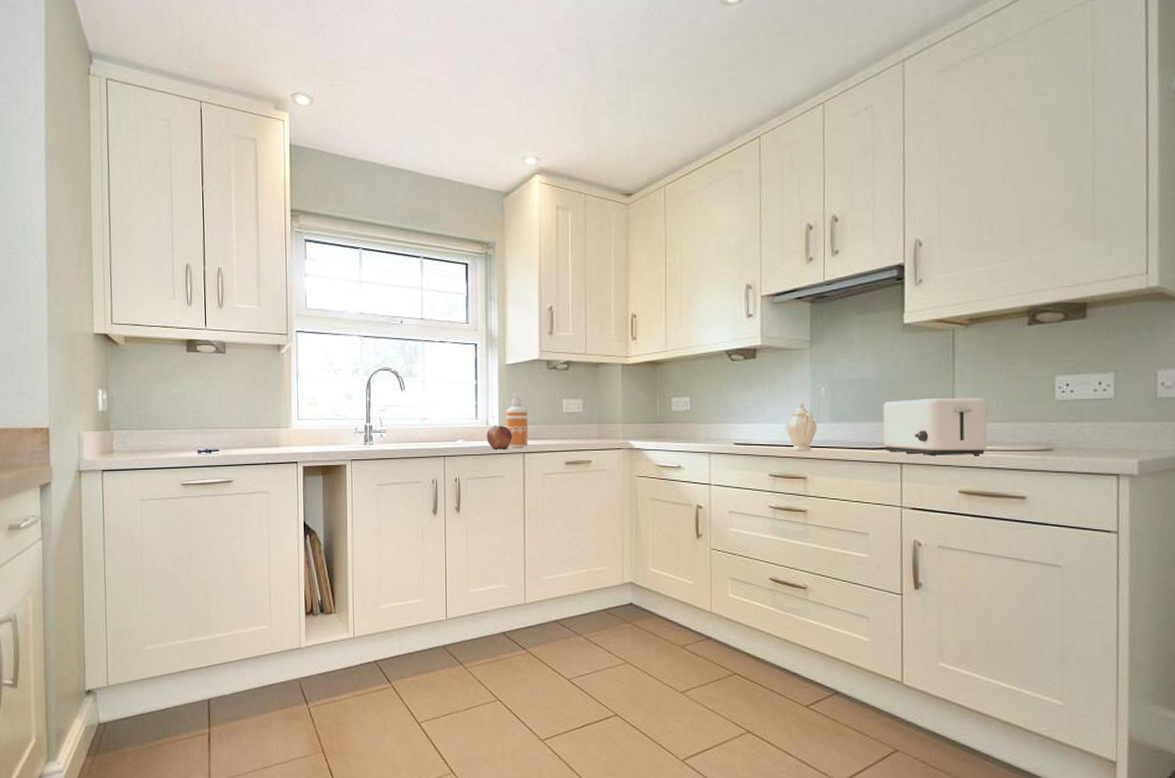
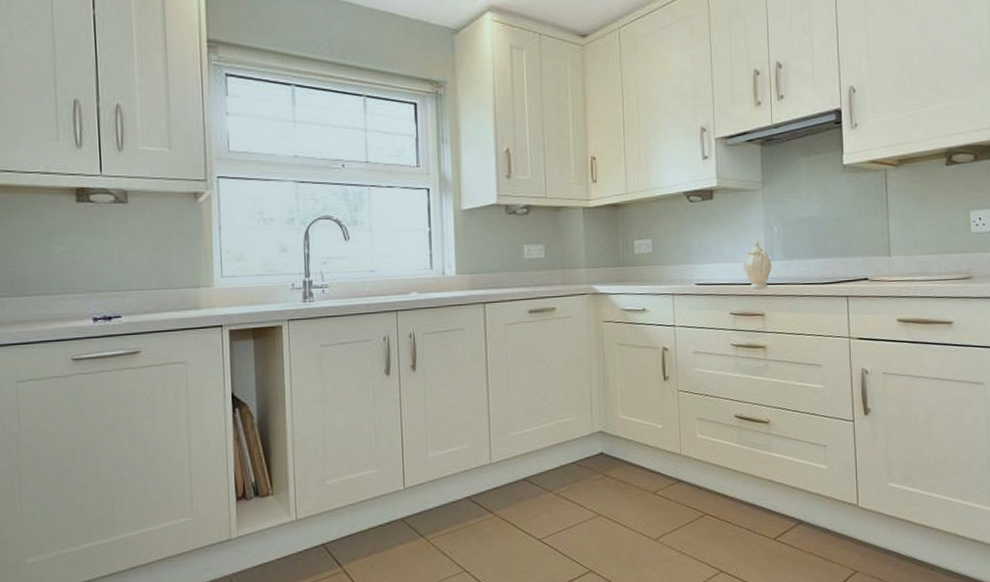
fruit: present [486,425,513,451] -> none [443,275,472,302]
soap dispenser: present [505,394,529,447] -> none [463,241,489,298]
toaster: present [883,398,988,455] -> none [829,233,919,287]

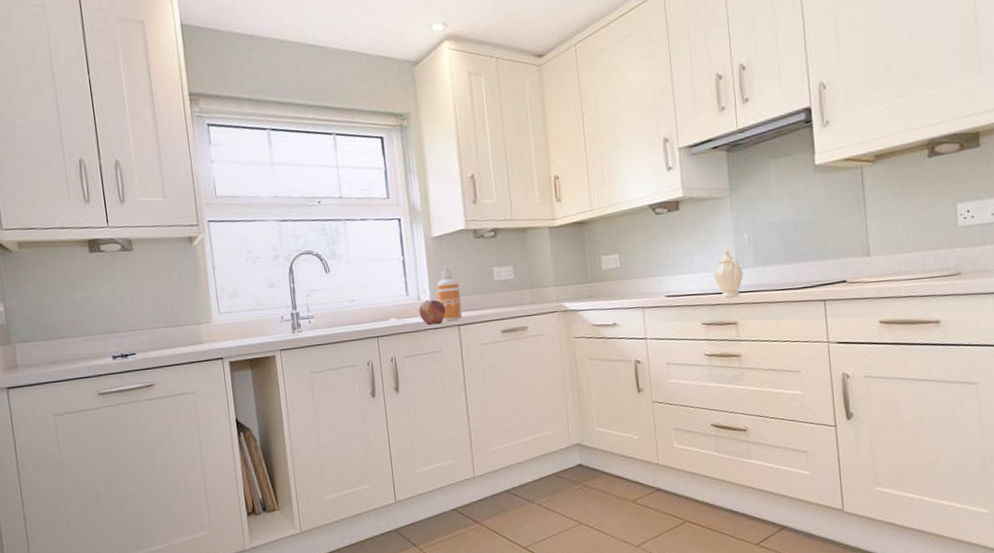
fruit: none [443,275,472,302] -> present [419,299,446,326]
soap dispenser: none [463,241,489,298] -> present [436,265,463,321]

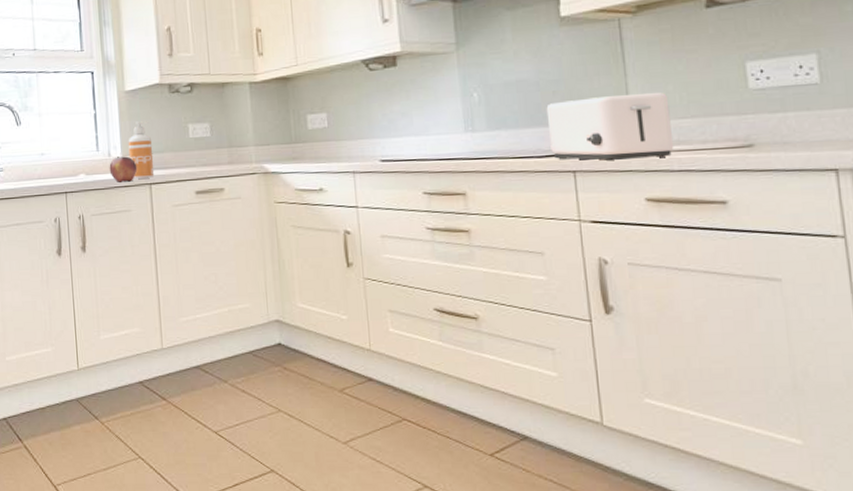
teapot: present [714,249,744,298] -> none [437,110,474,164]
toaster: none [803,231,902,291] -> present [546,93,674,160]

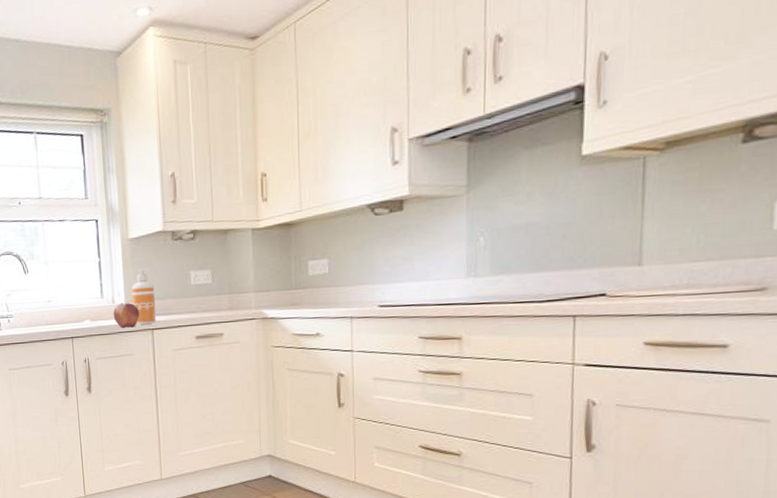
toaster: present [546,93,674,160] -> none [553,235,685,305]

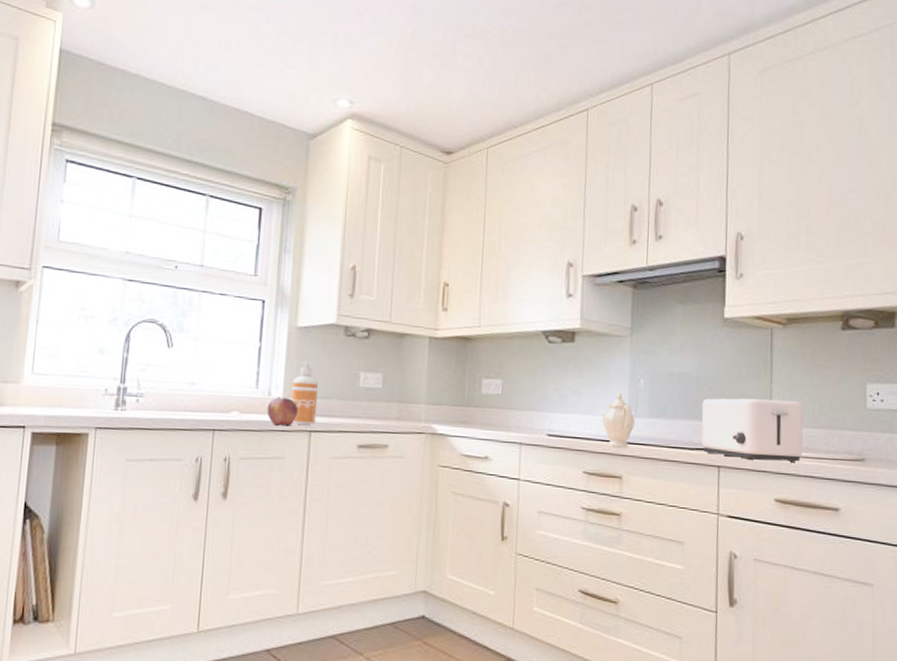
teapot: none [438,255,476,309] -> present [603,393,636,447]
toaster: none [553,235,685,305] -> present [701,398,804,462]

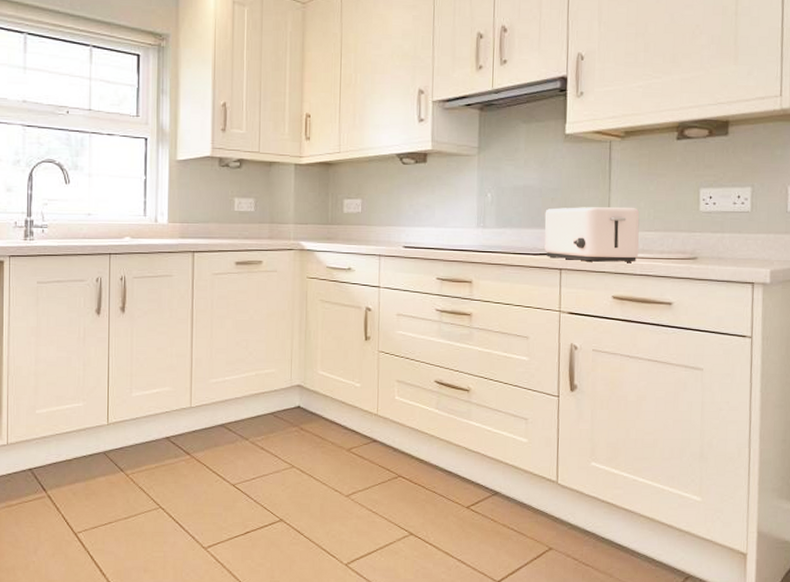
fruit: present [267,397,299,427] -> none [155,223,182,249]
soap dispenser: present [291,362,319,425] -> none [175,191,199,246]
teapot: present [603,393,636,447] -> none [454,207,484,255]

